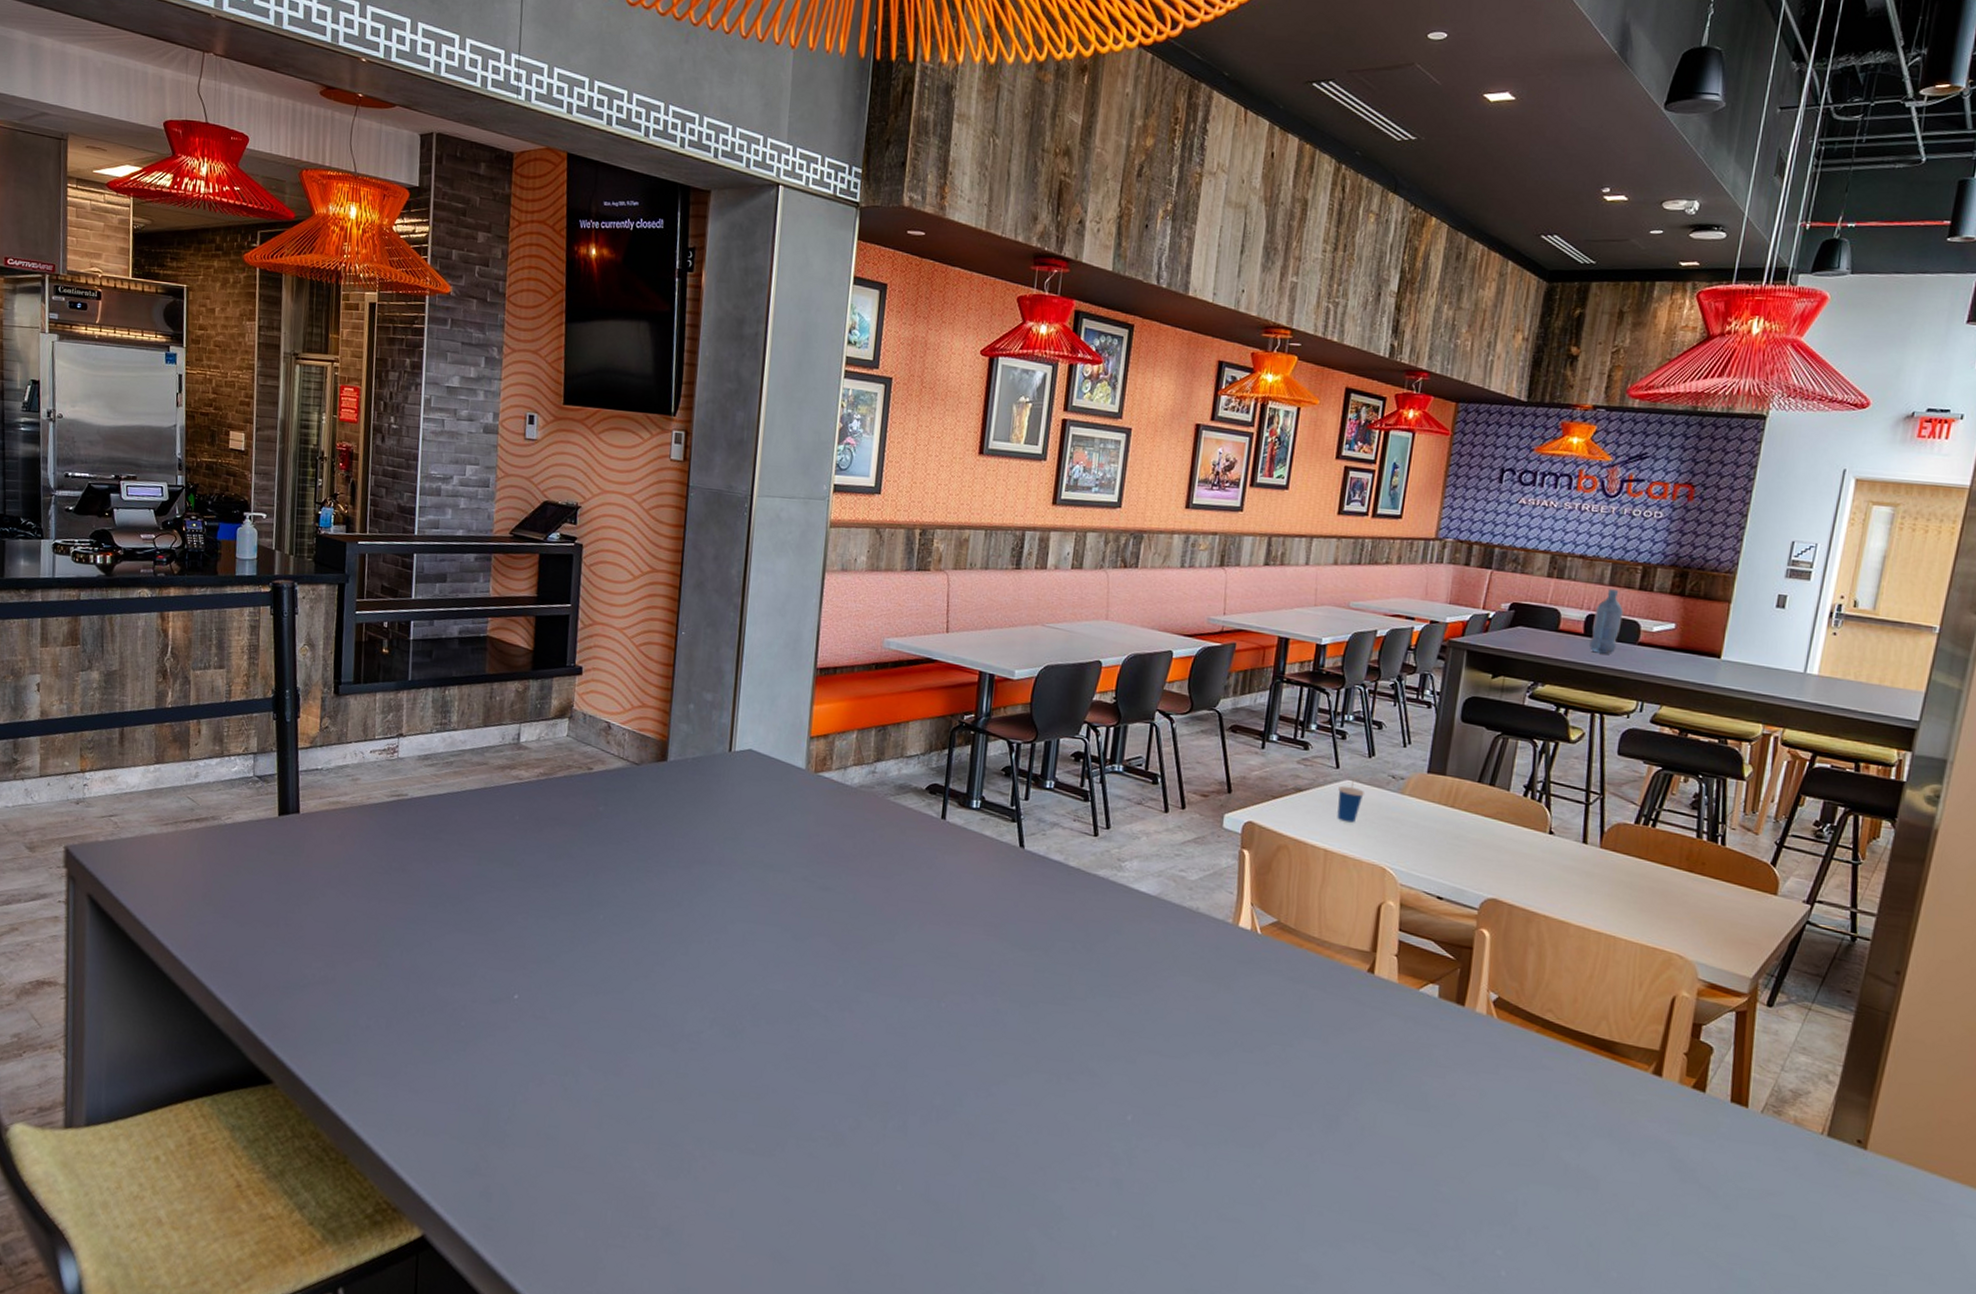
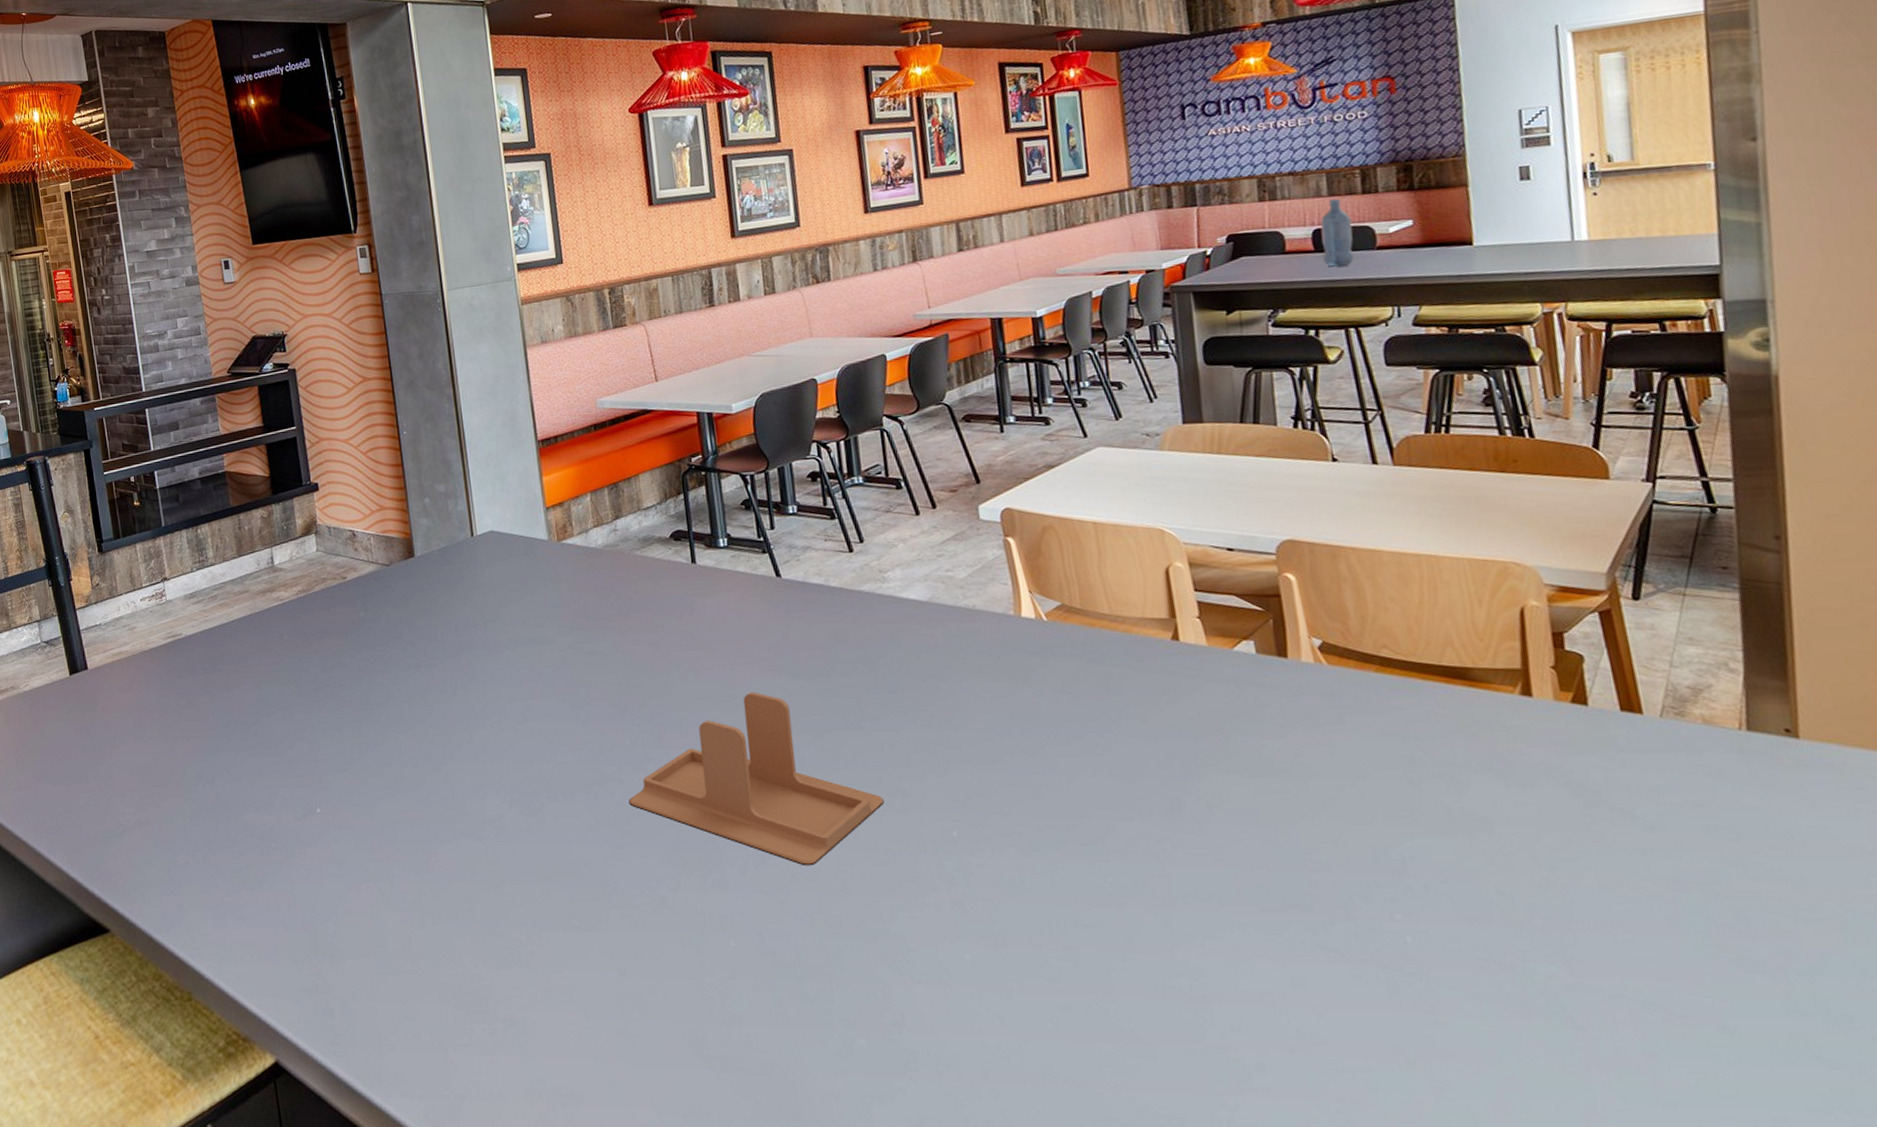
napkin holder: none [829,953,1072,1127] -> present [629,692,885,866]
cup: present [1337,773,1365,824] -> none [1092,438,1122,491]

